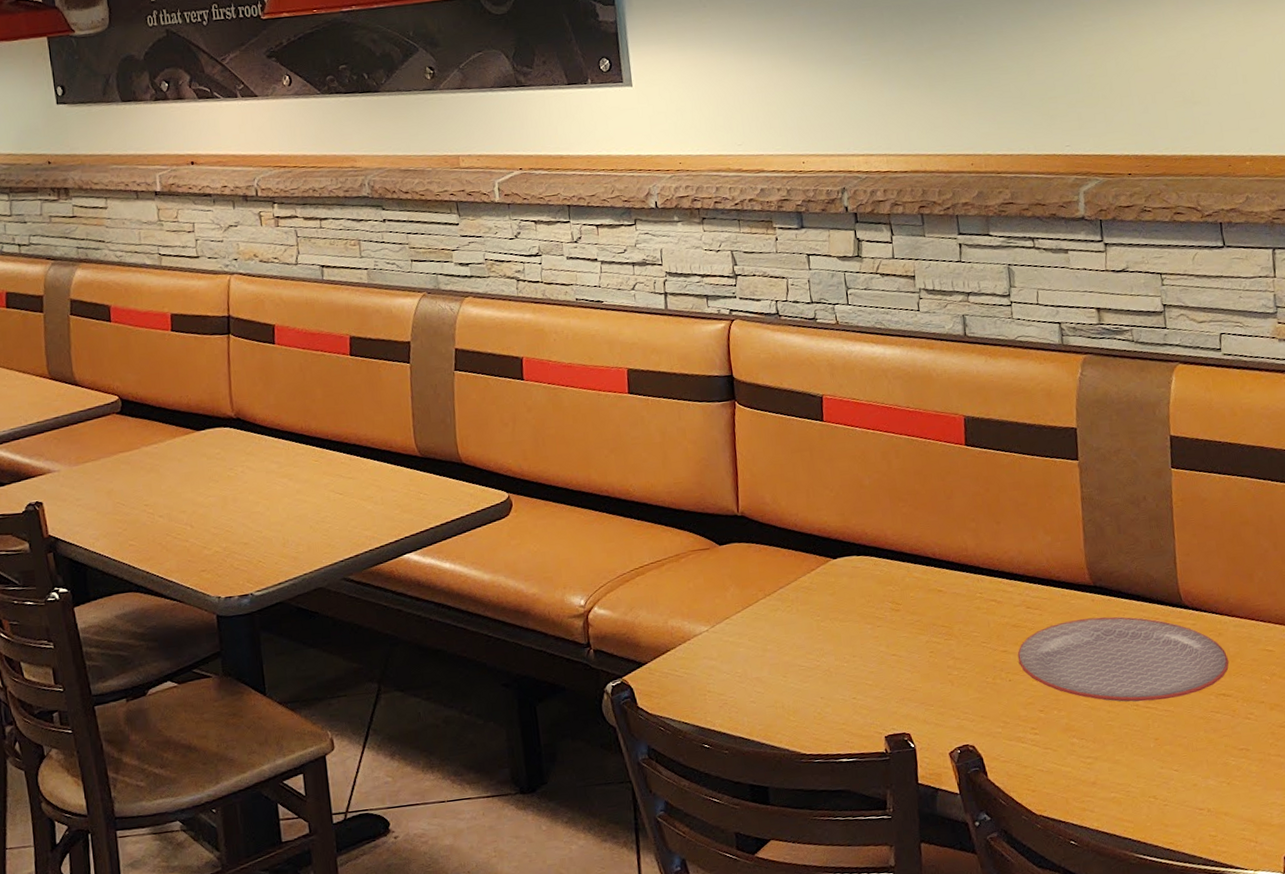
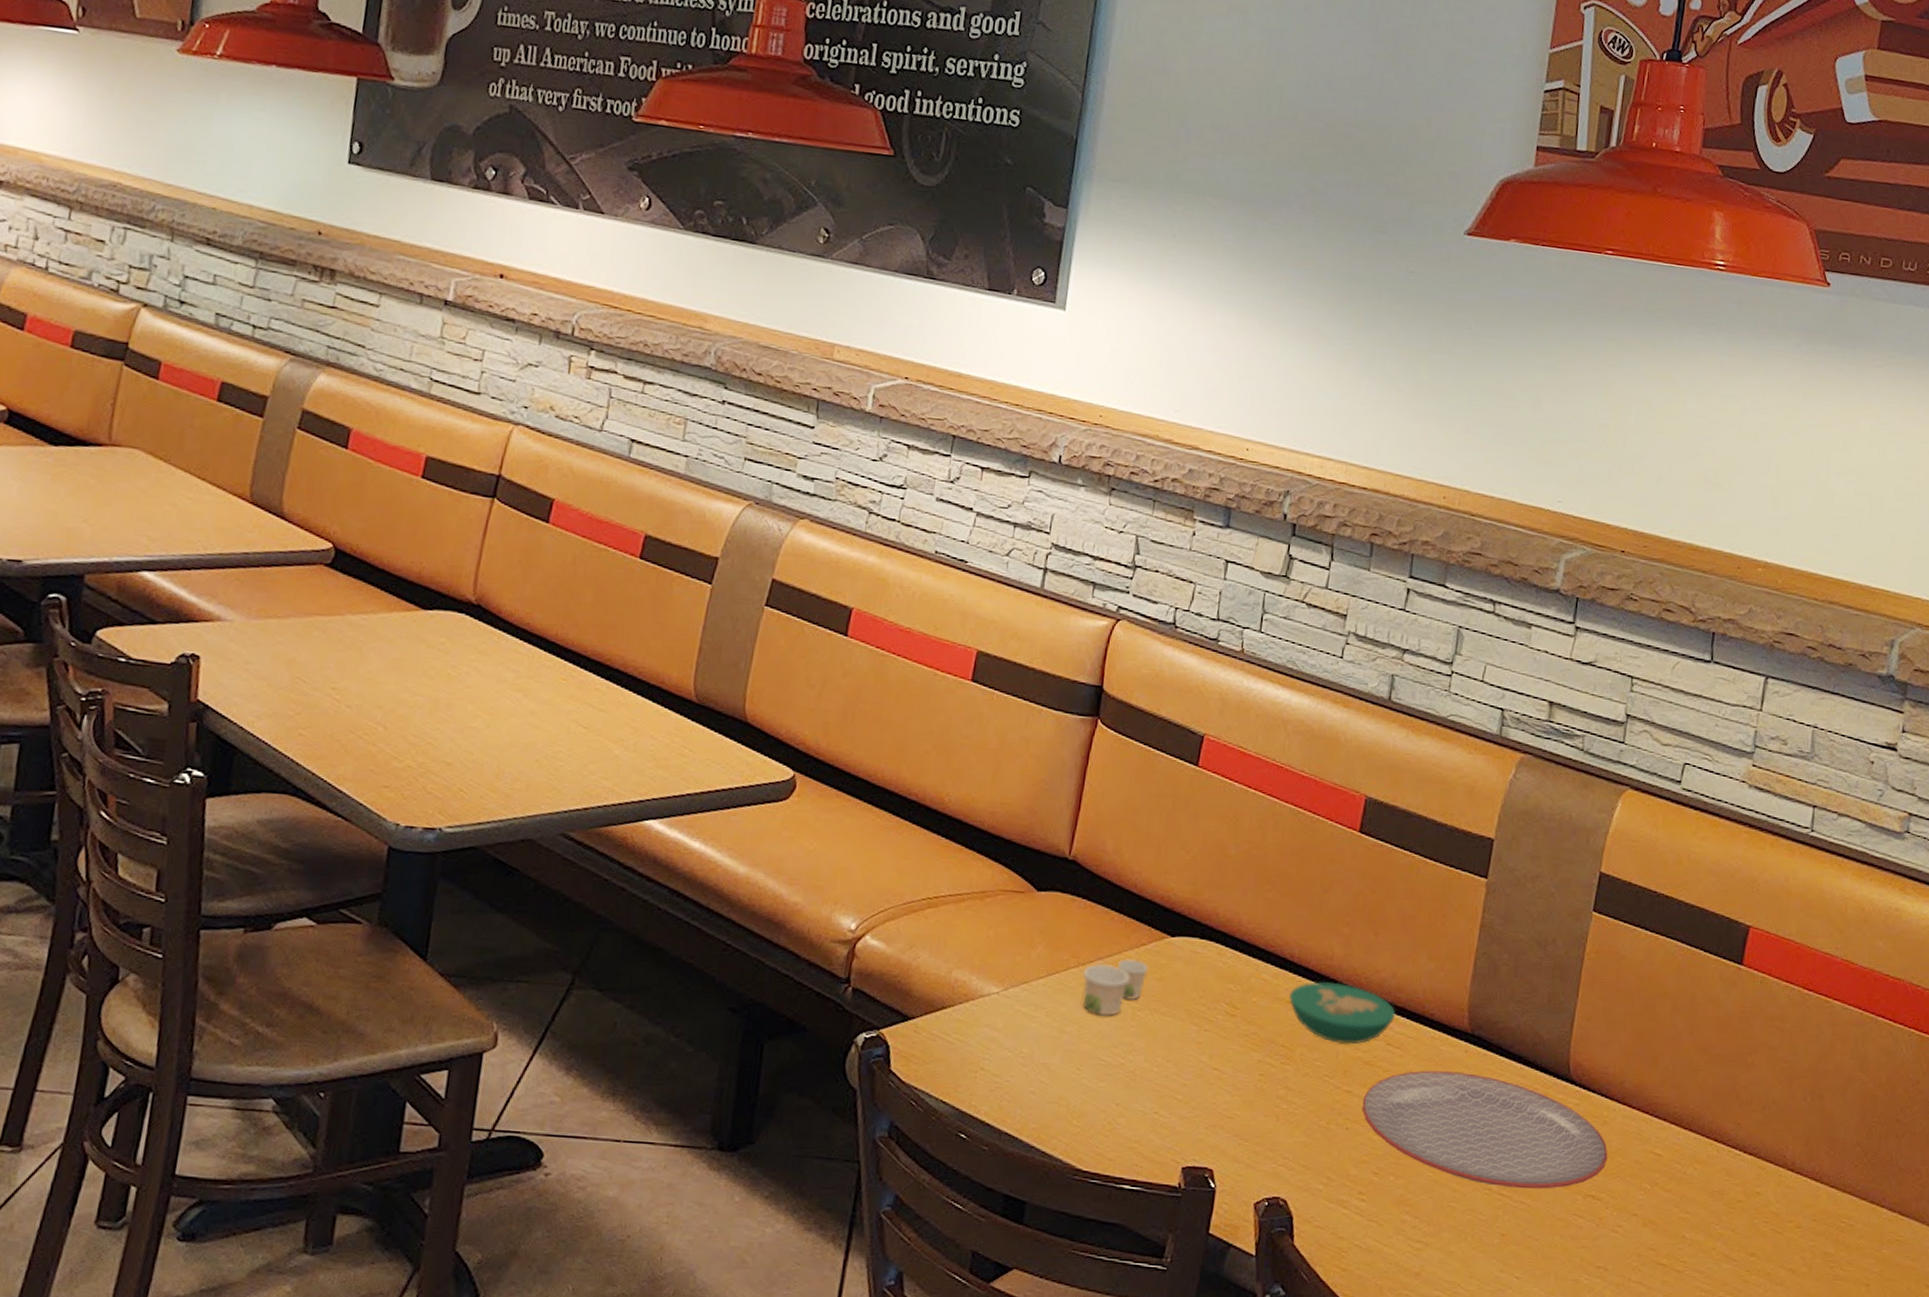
paper cup: none [770,582,822,632] -> present [1083,959,1148,1016]
bowl: none [939,567,1029,616] -> present [1289,982,1396,1045]

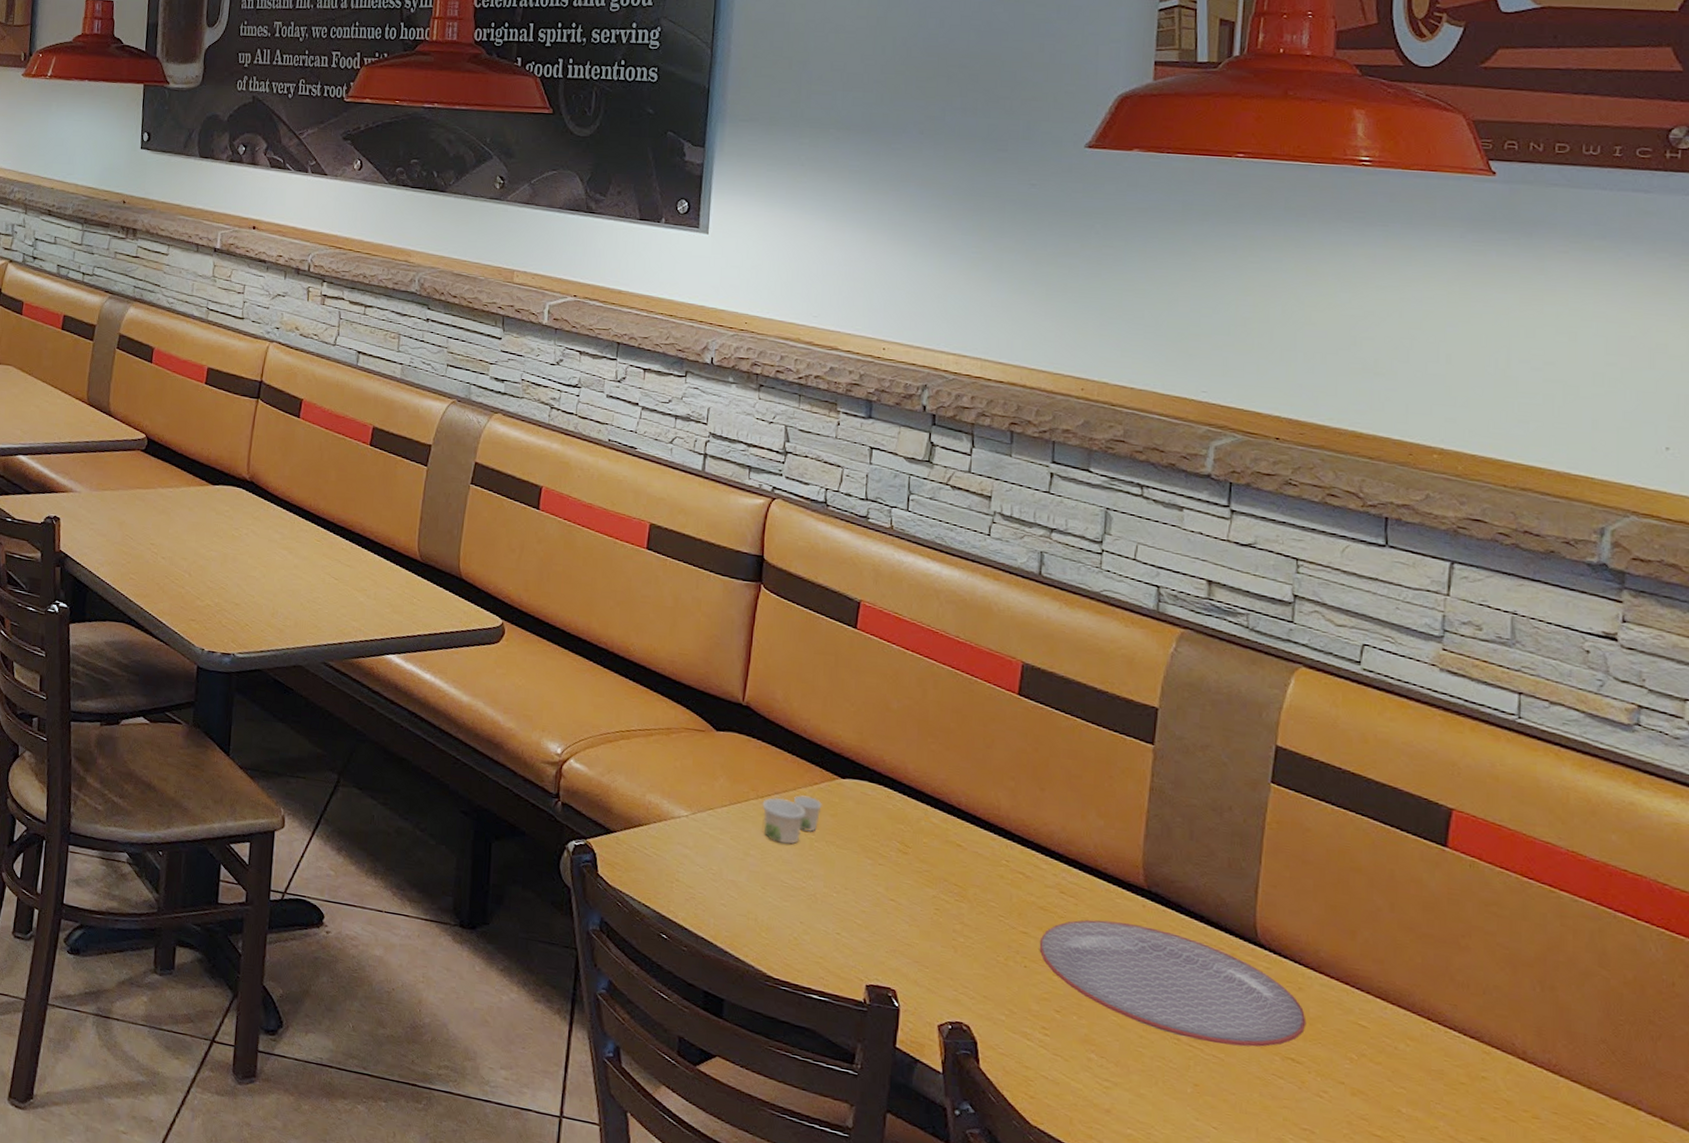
bowl: present [1289,982,1396,1045] -> none [959,829,1068,890]

